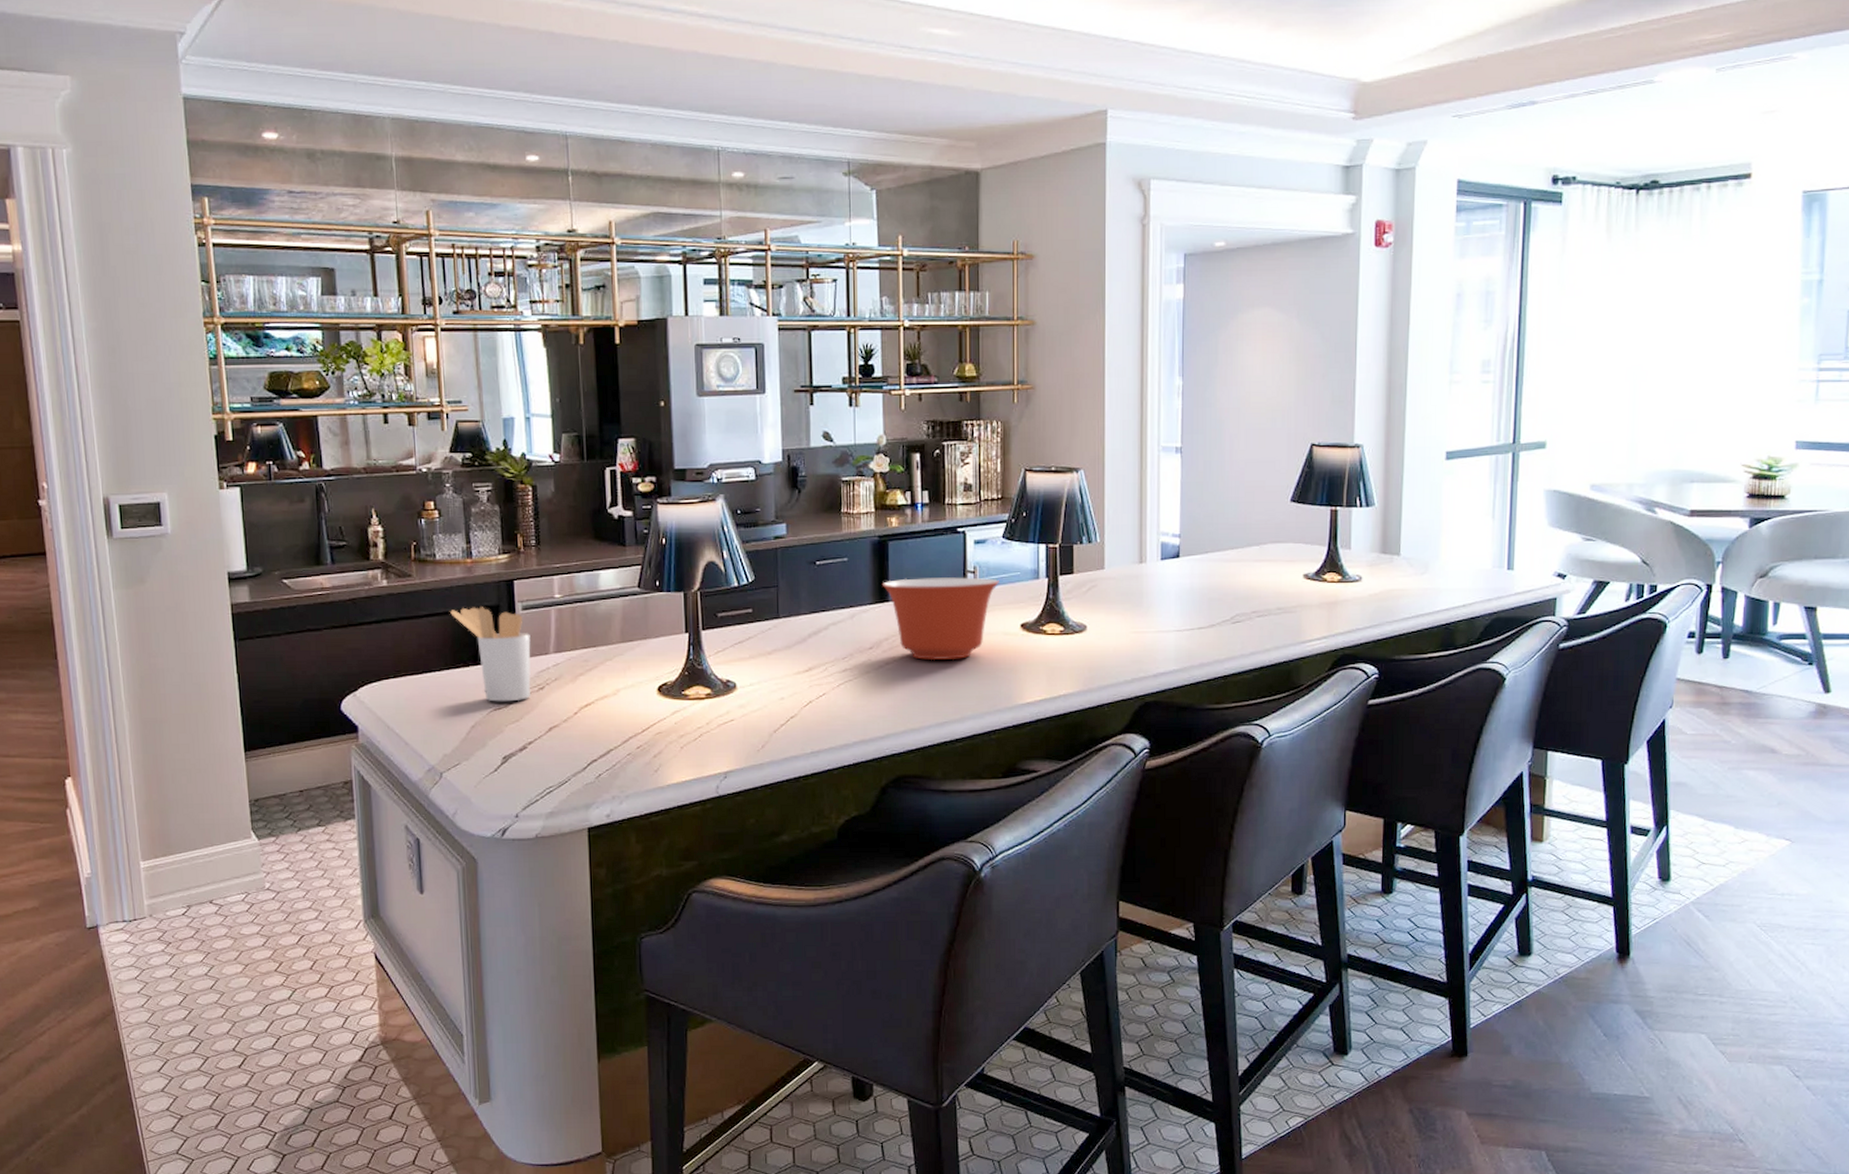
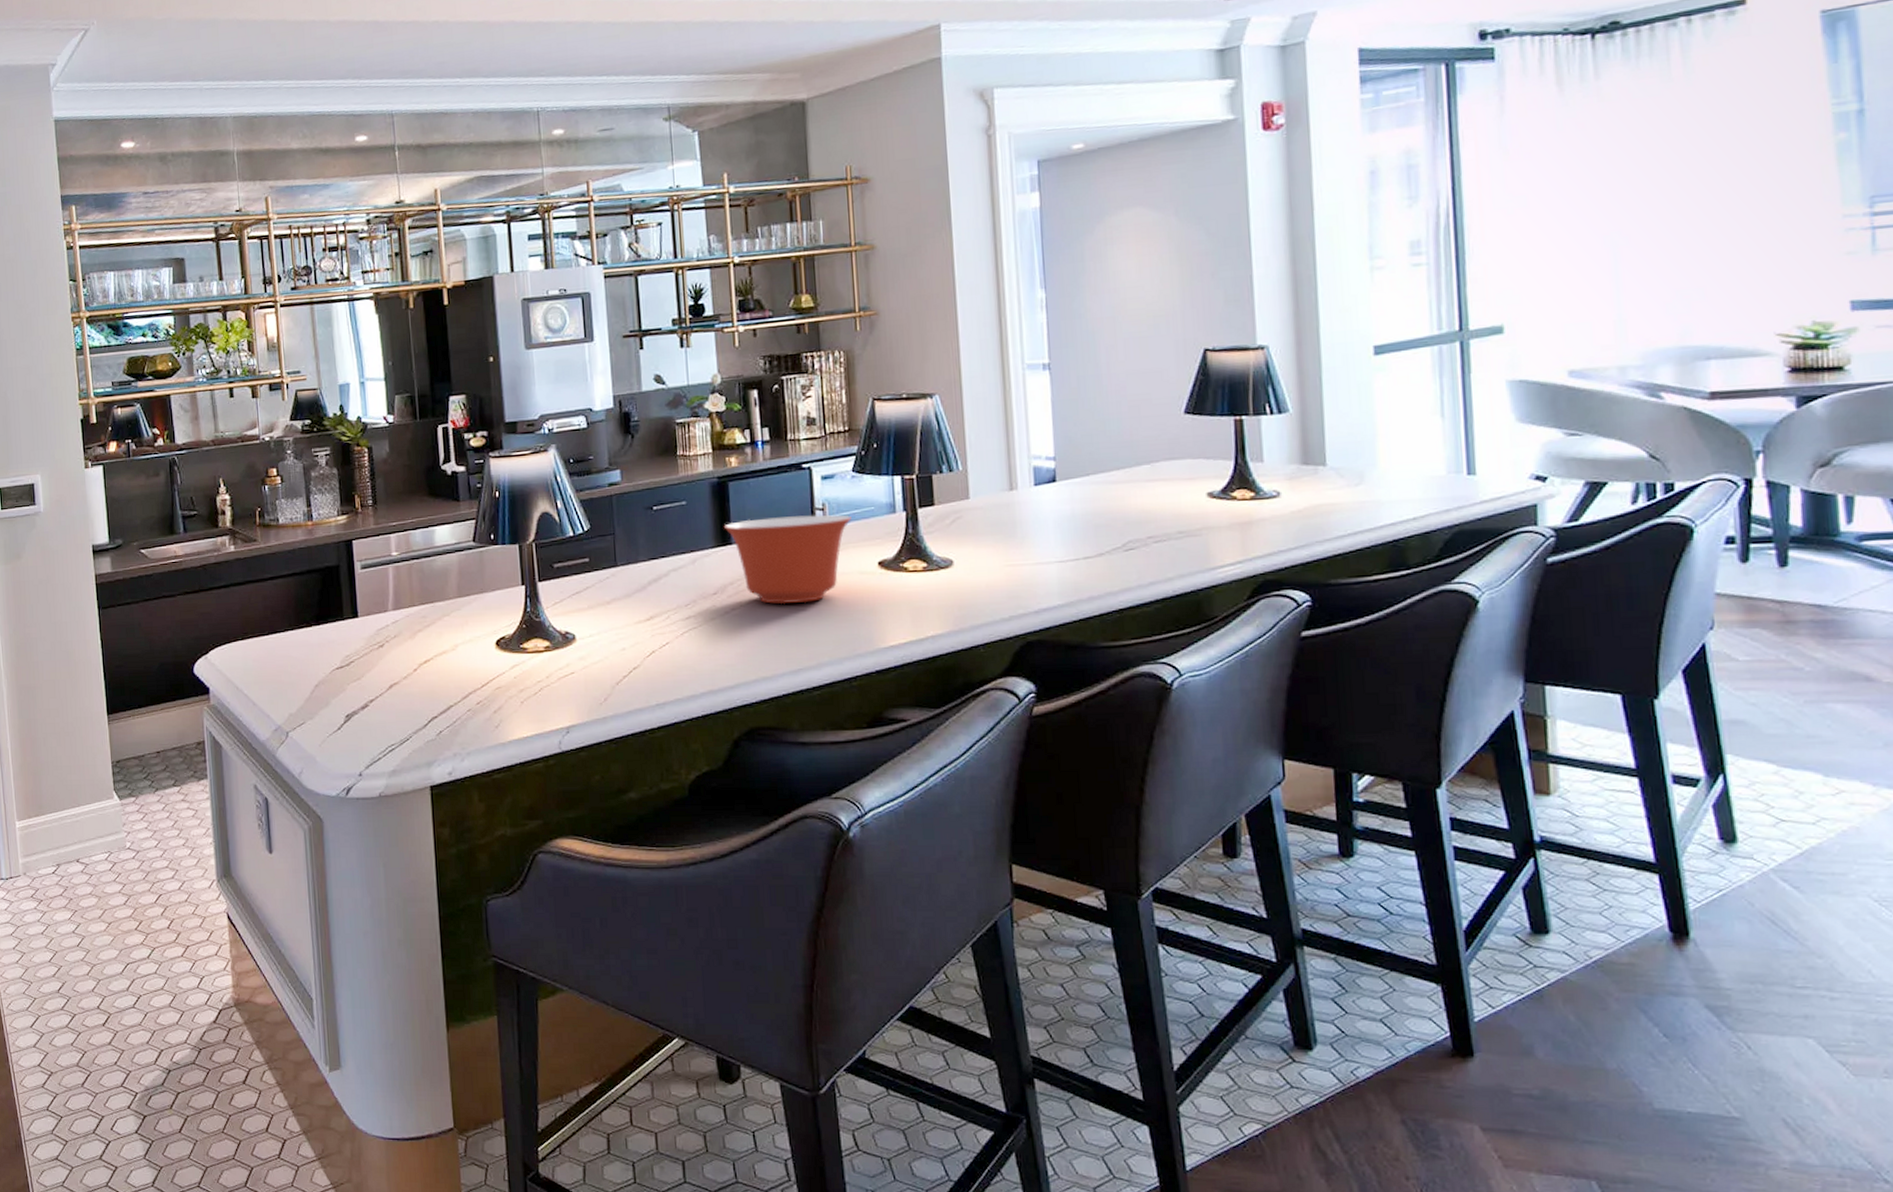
utensil holder: present [450,607,531,702] -> none [293,567,371,661]

